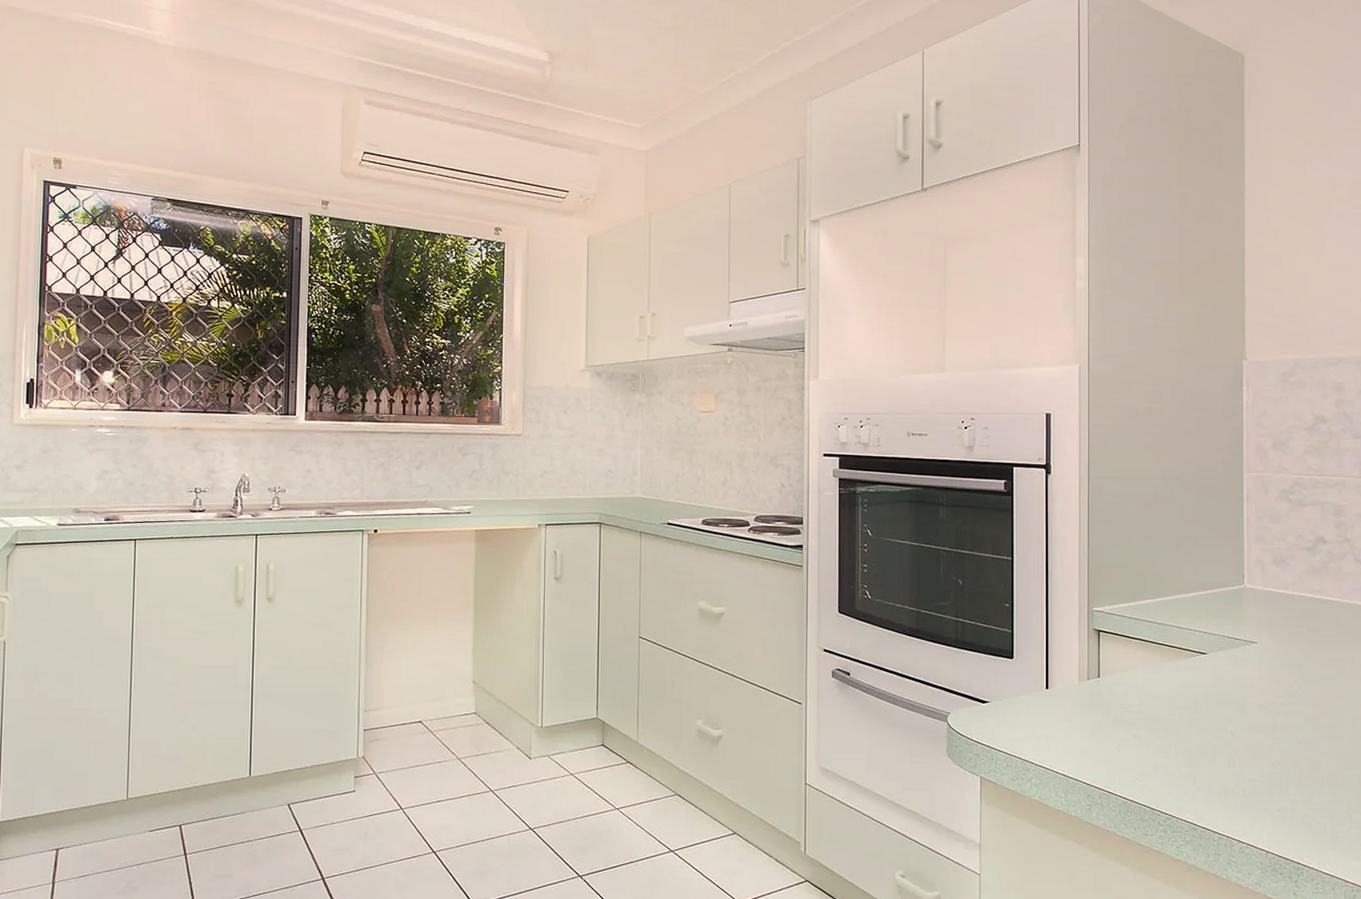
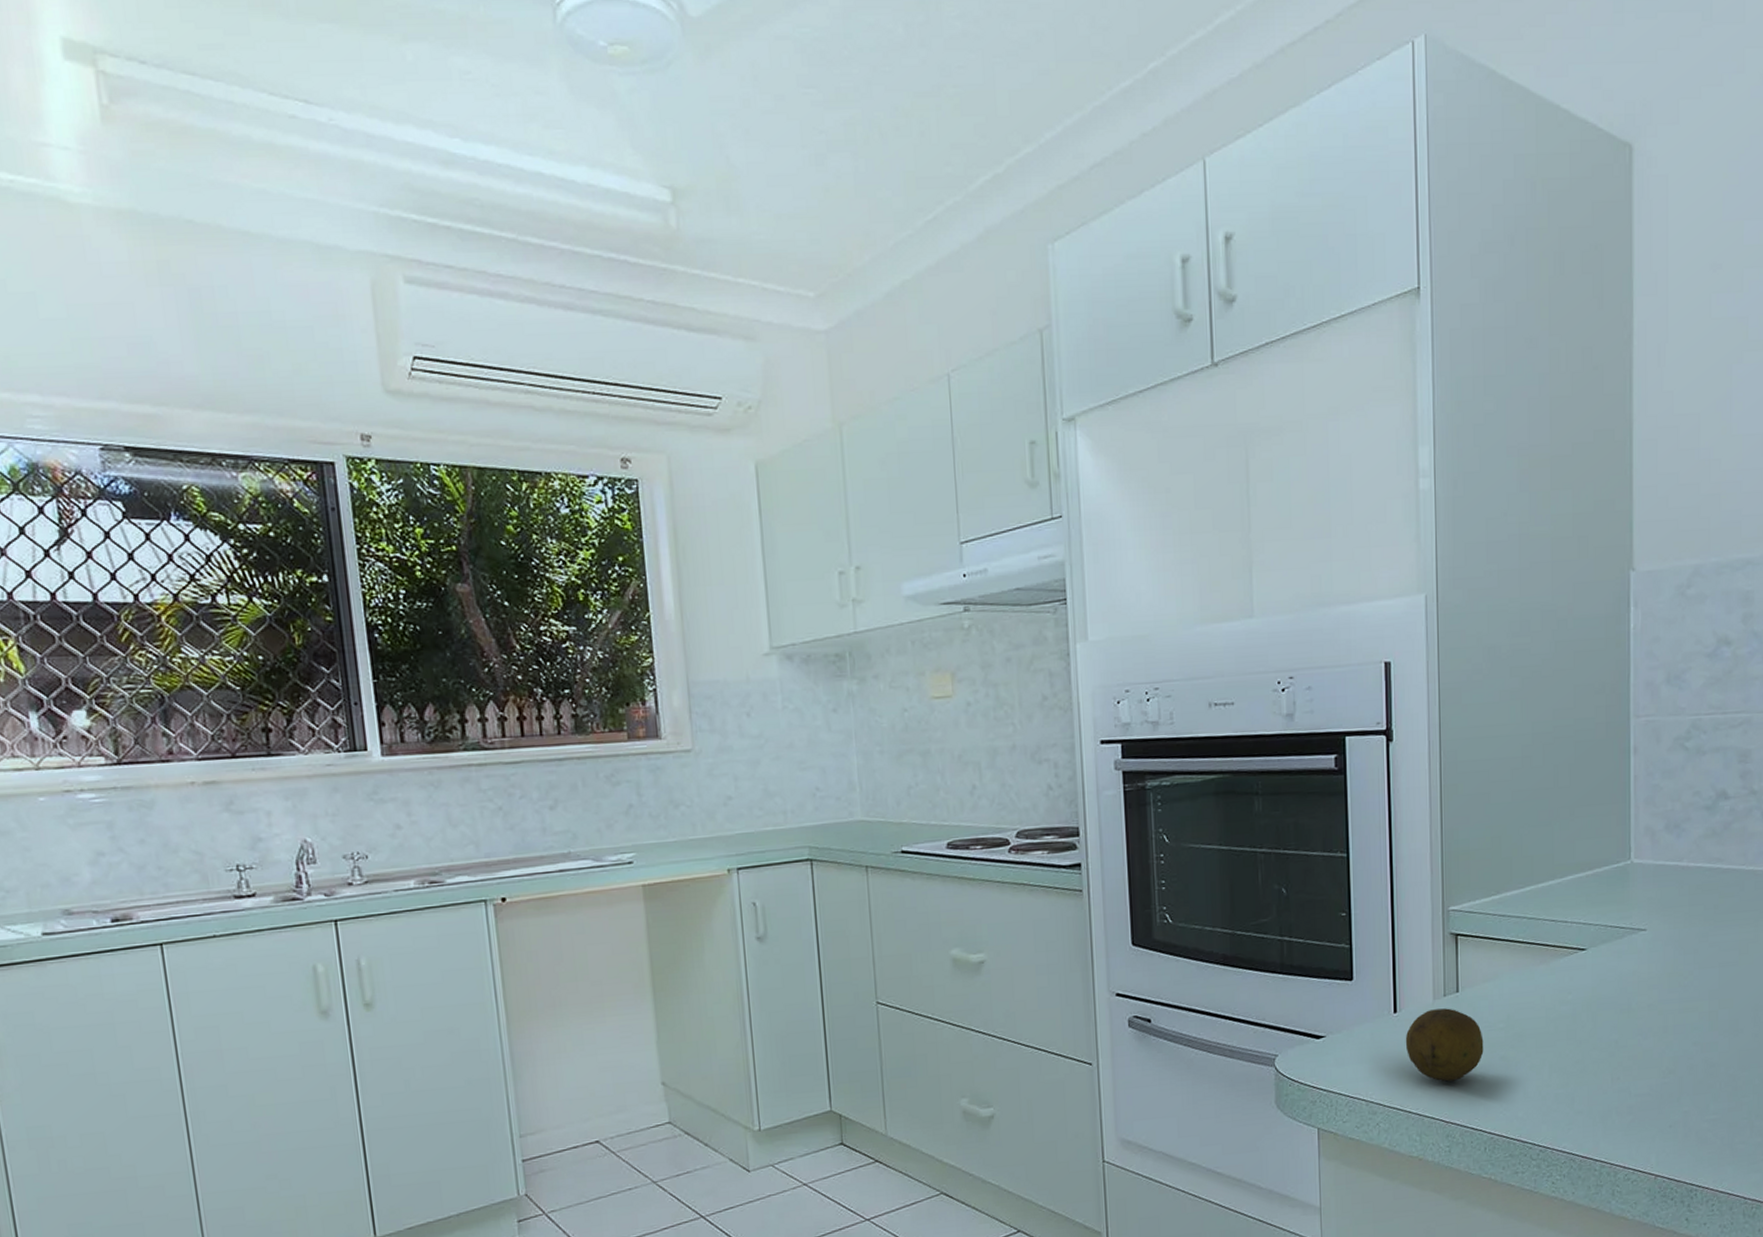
fruit: none [1055,689,1120,751] -> present [1405,1008,1484,1082]

